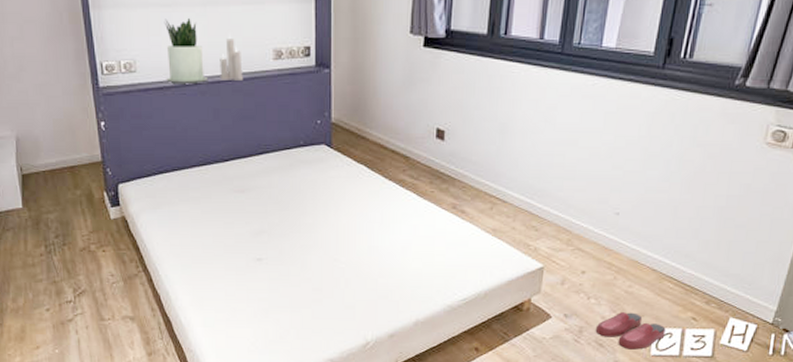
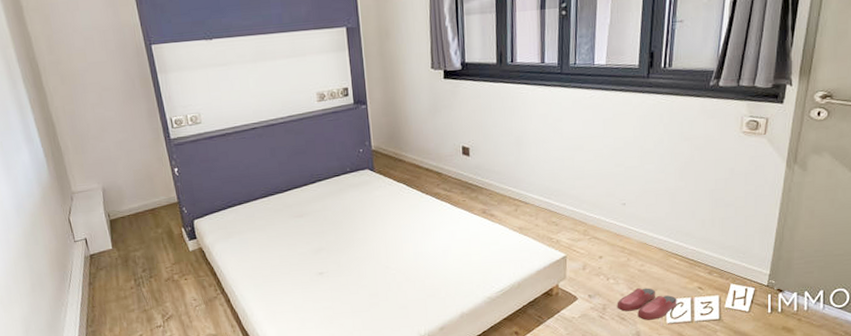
planter: present [164,17,208,85] -> none [221,73,264,130]
candle: present [219,34,243,80] -> none [271,84,293,123]

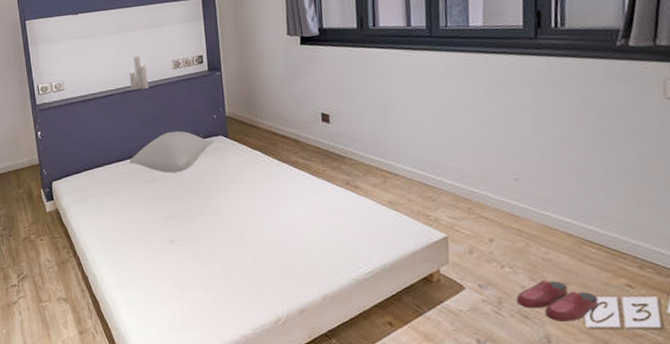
candle: none [271,84,293,123] -> present [129,53,149,90]
pillow: none [275,165,360,208] -> present [129,131,214,173]

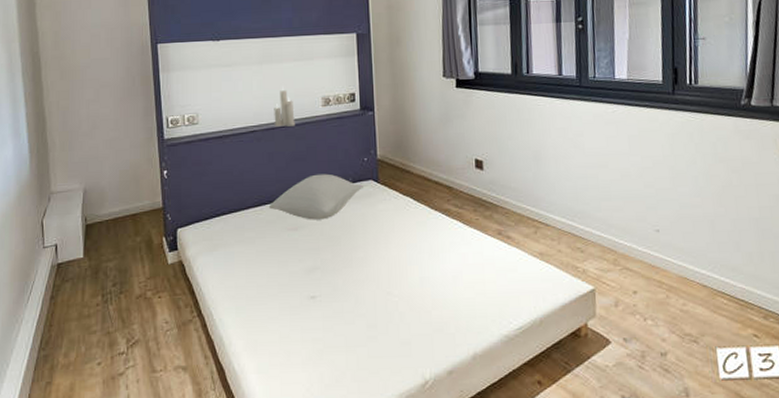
slippers: present [516,281,599,321] -> none [657,332,730,374]

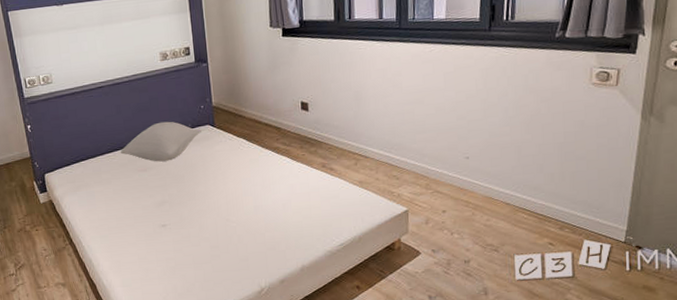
candle: present [274,86,295,127] -> none [117,44,138,82]

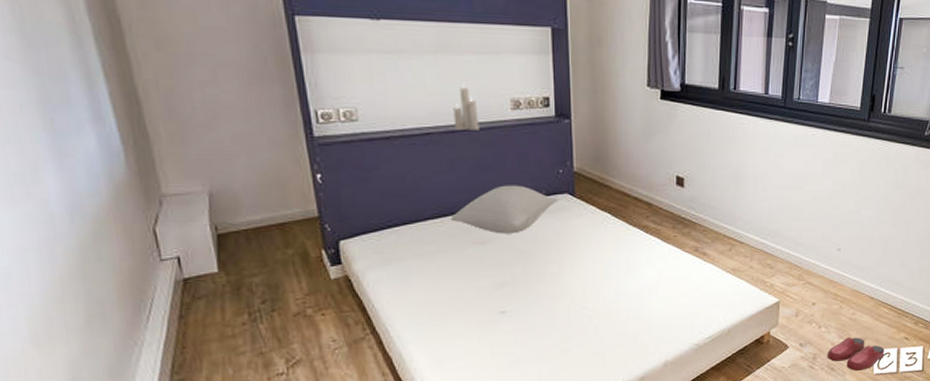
candle: none [117,44,138,82] -> present [453,83,479,130]
slippers: none [462,243,526,277] -> present [827,337,885,371]

